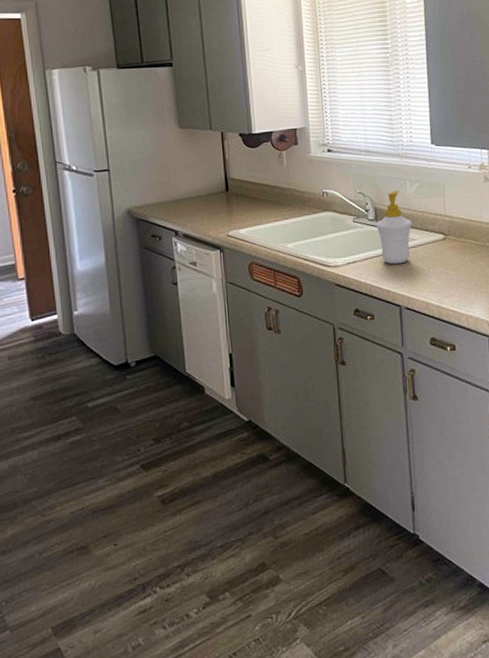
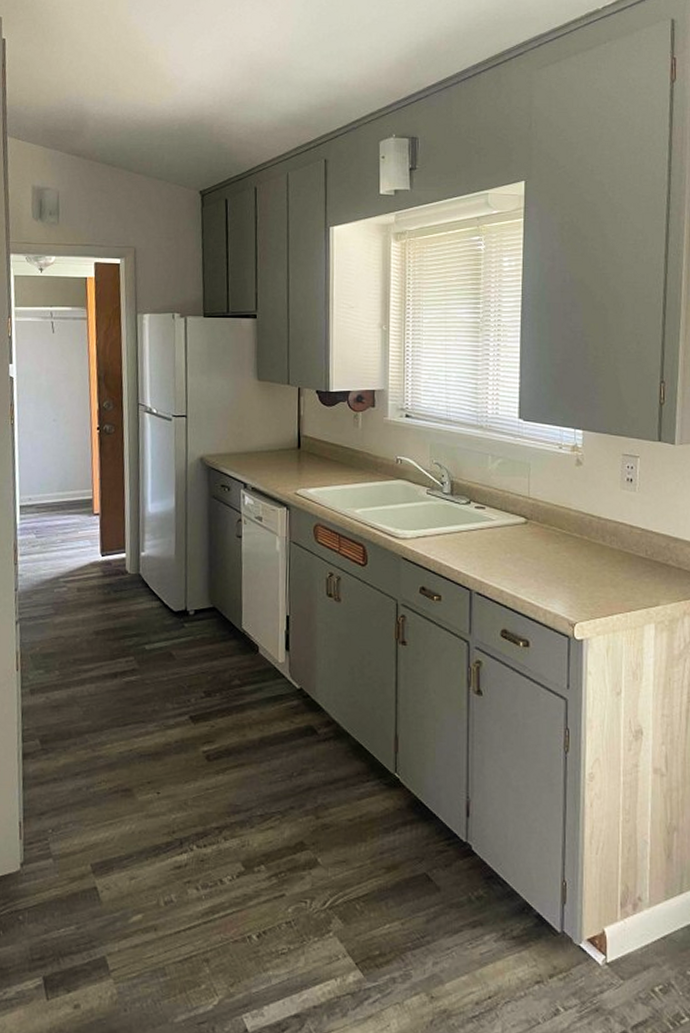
soap bottle: present [375,190,412,265] -> none [451,464,491,544]

